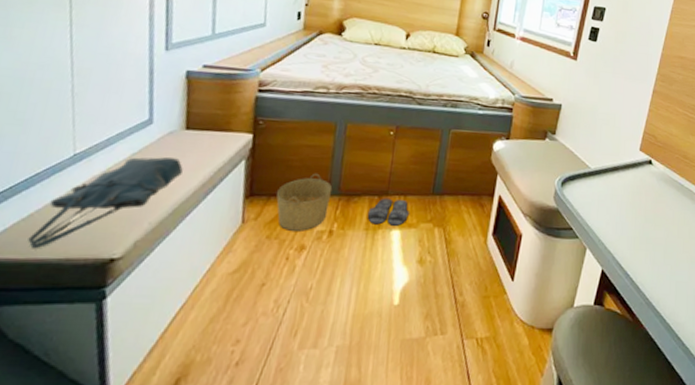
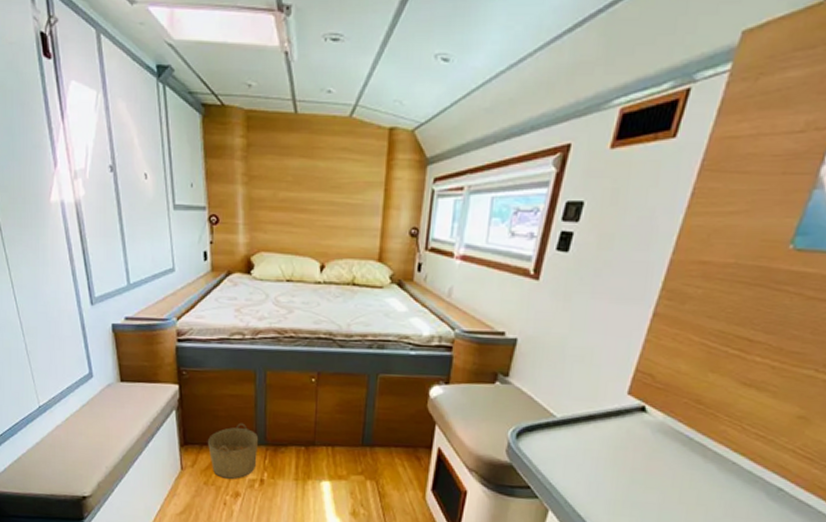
tote bag: present [27,157,183,249] -> none [22,408,124,486]
slippers: present [367,198,409,226] -> none [295,448,338,477]

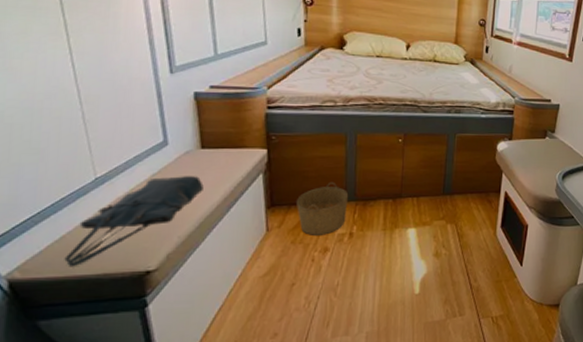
tote bag: none [22,408,124,486] -> present [64,176,204,268]

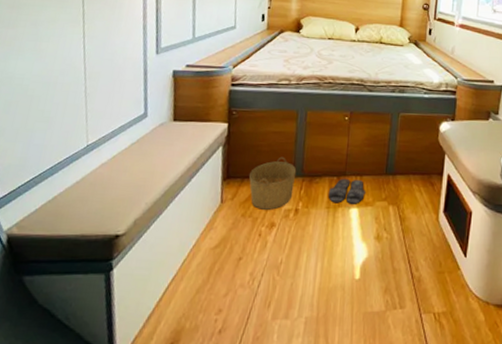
tote bag: present [64,176,204,268] -> none [52,146,172,227]
slippers: none [384,200,423,225] -> present [328,178,365,204]

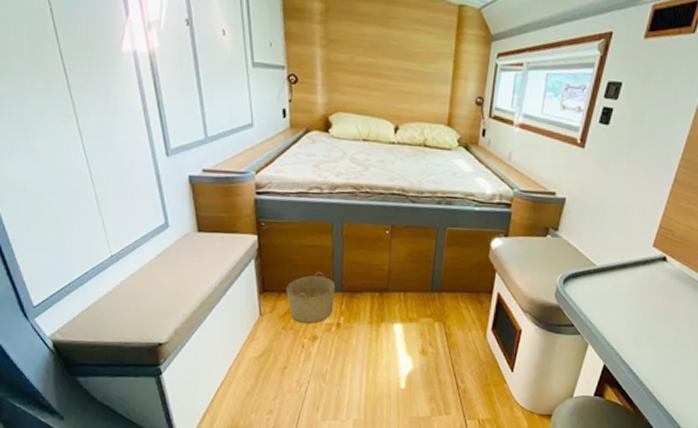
slippers: present [328,178,365,204] -> none [370,294,409,320]

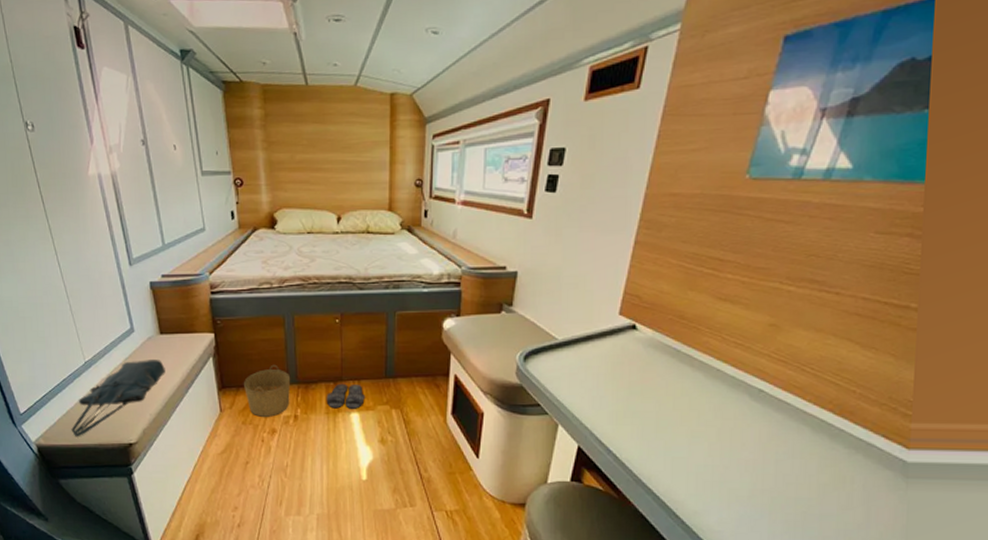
tote bag: none [93,257,202,334] -> present [71,360,165,437]
slippers: none [370,294,409,320] -> present [326,383,365,409]

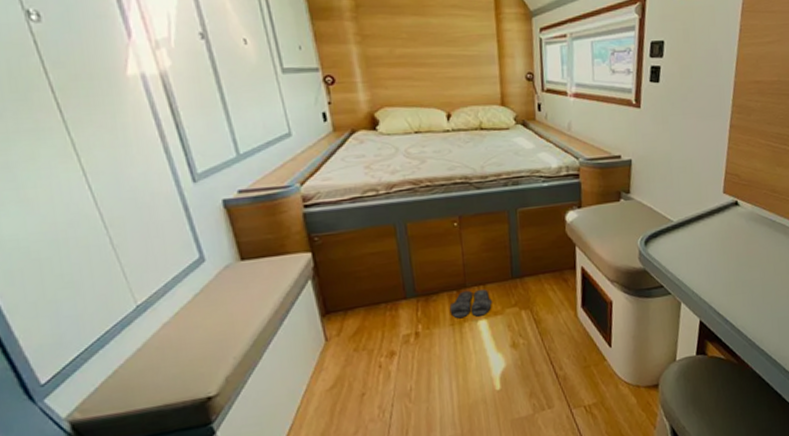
tote bag: present [71,360,165,437] -> none [121,291,251,402]
basket: present [243,364,291,417] -> none [351,279,409,340]

